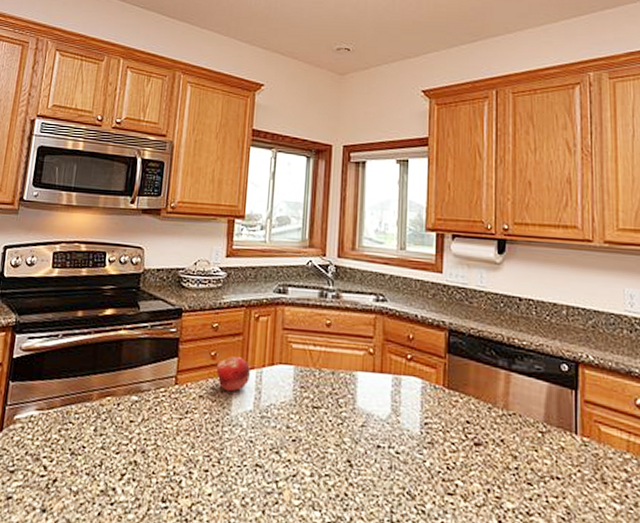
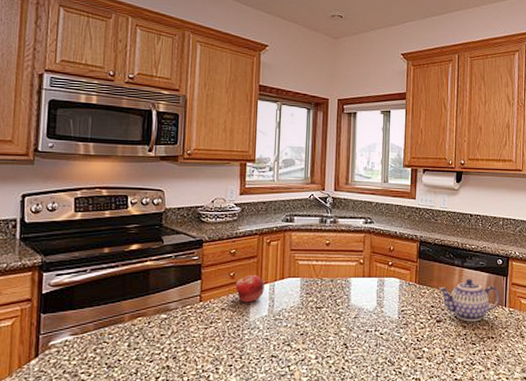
teapot: none [475,386,567,452] -> present [438,278,500,322]

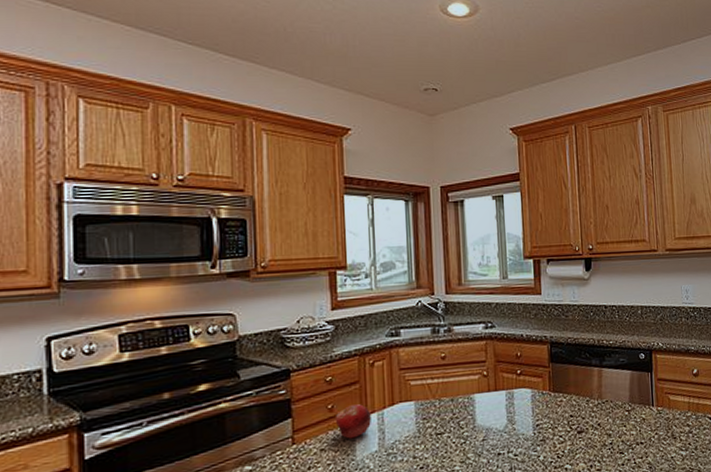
teapot: present [438,278,500,322] -> none [576,378,646,429]

